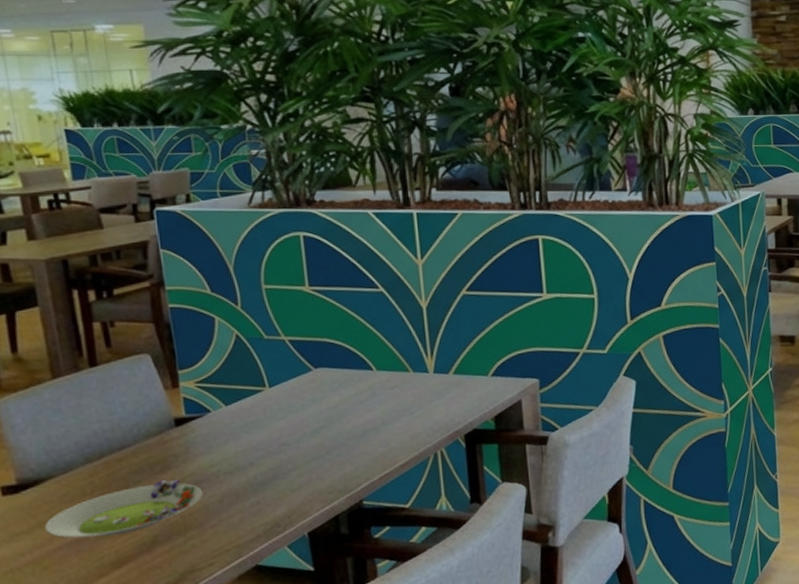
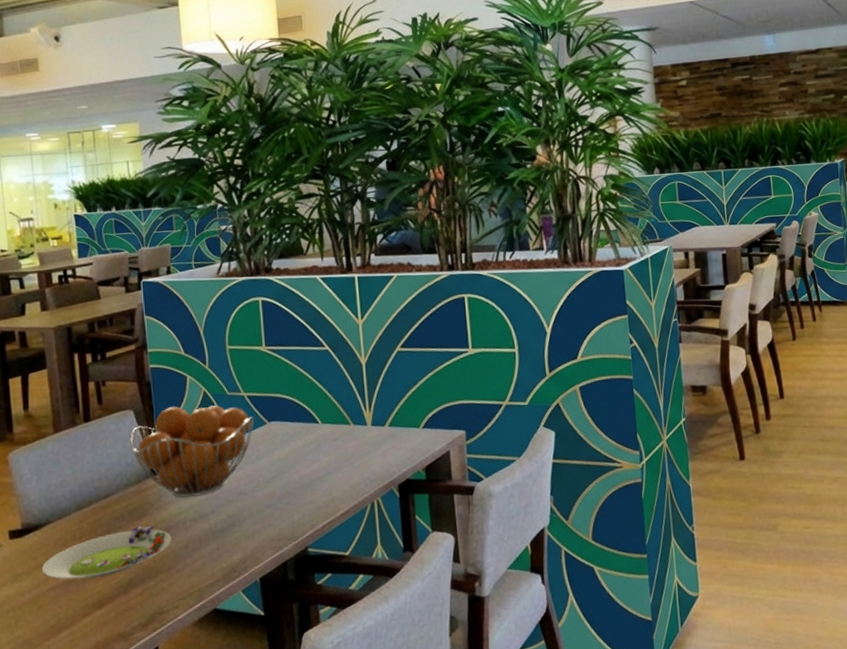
fruit basket: none [147,350,298,449] -> present [130,405,254,498]

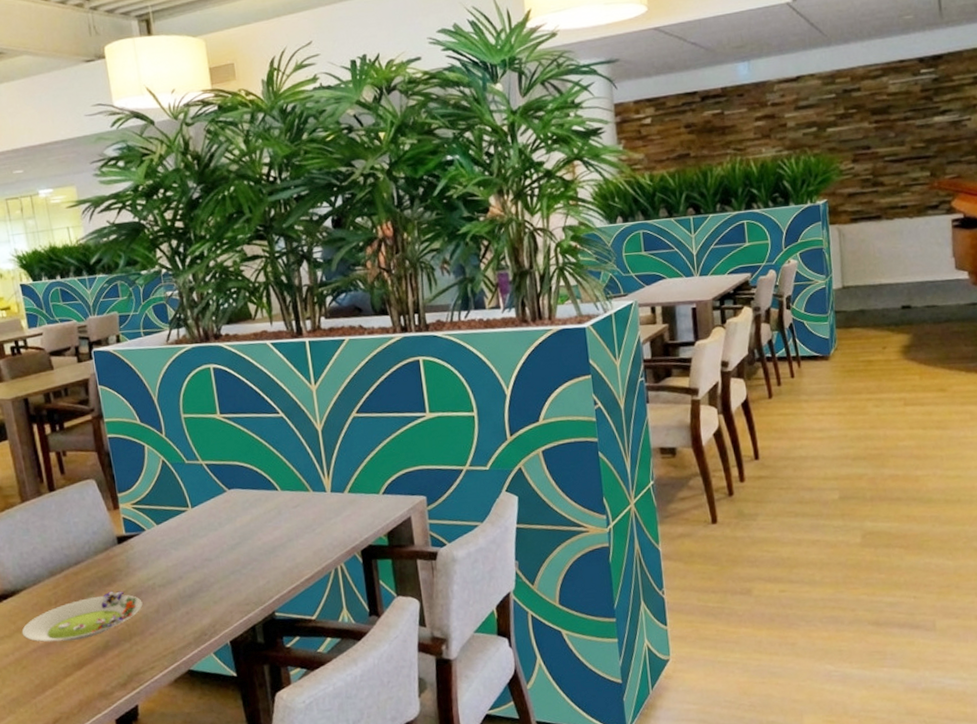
fruit basket: present [130,405,254,498] -> none [94,474,214,564]

